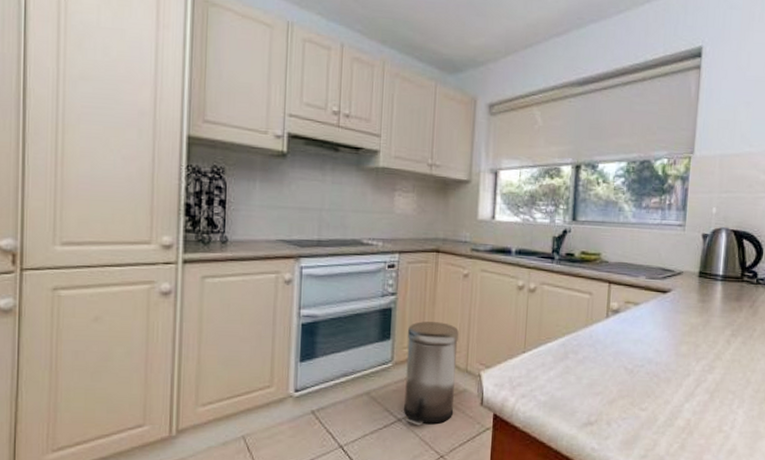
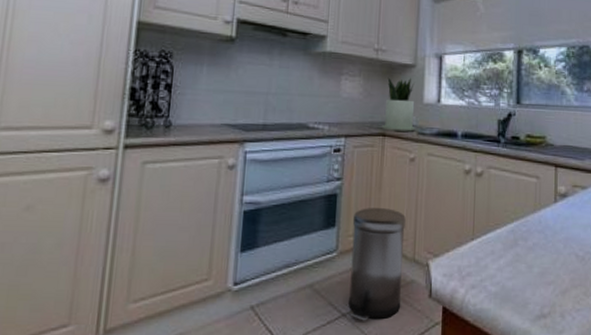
planter: none [435,193,470,249] -> present [381,77,416,133]

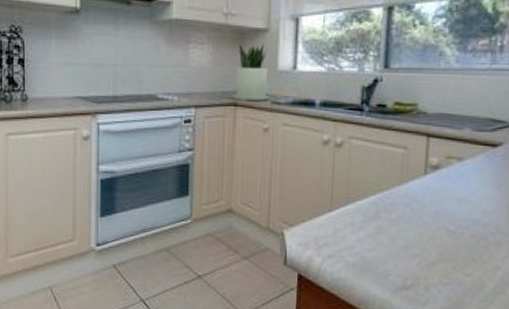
pedal bin: present [349,208,406,321] -> none [204,178,259,283]

